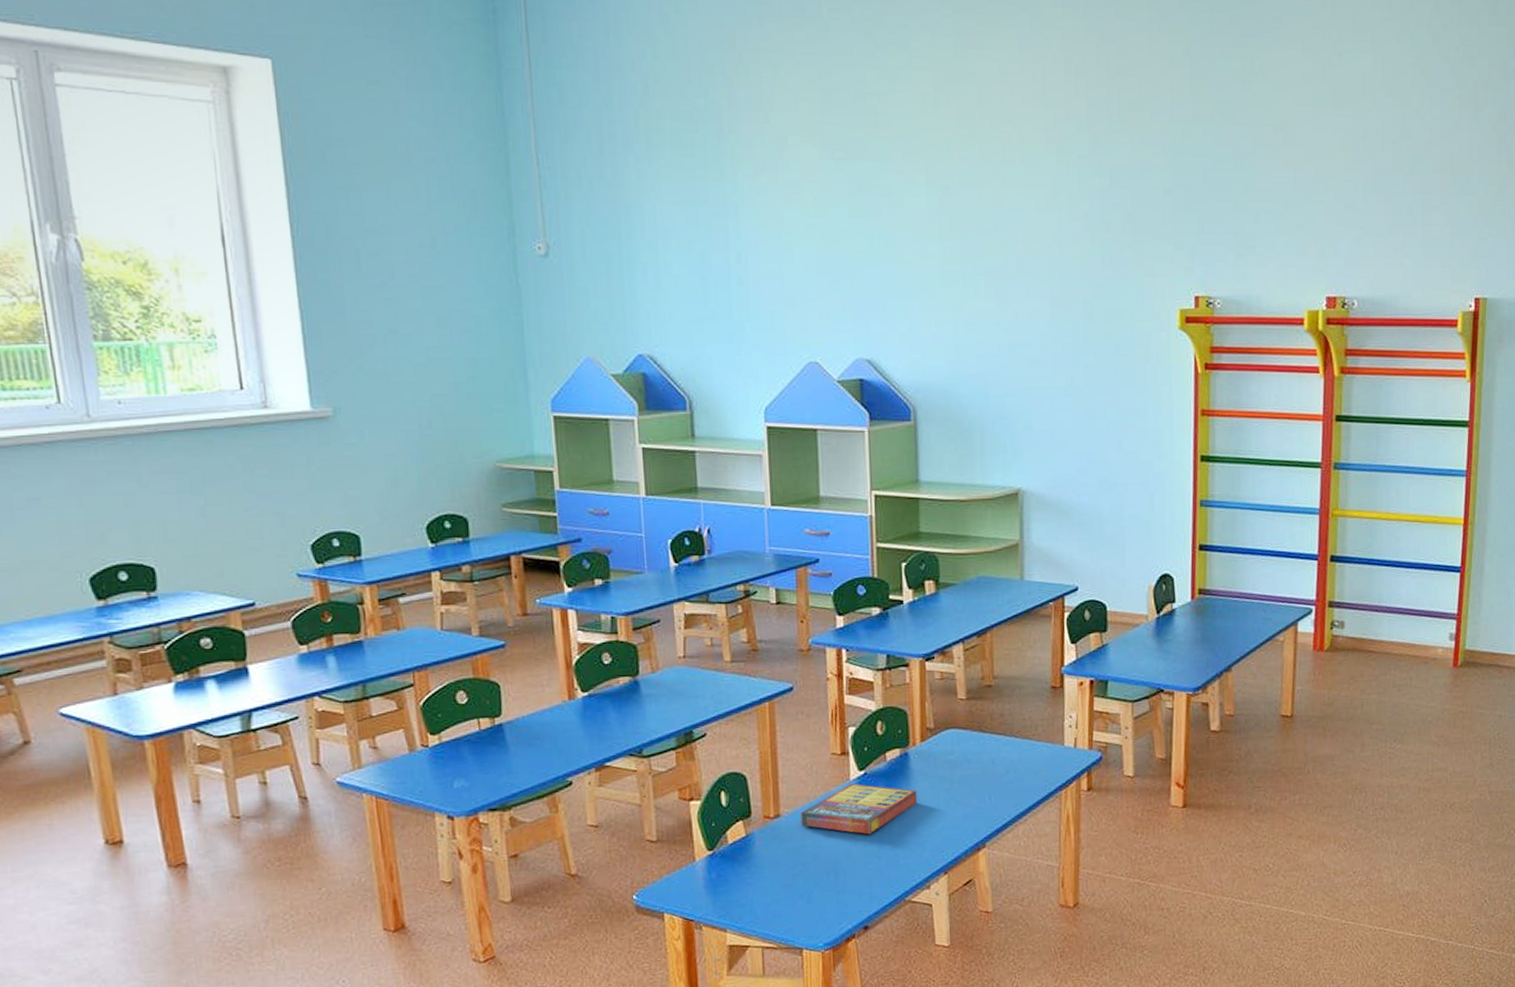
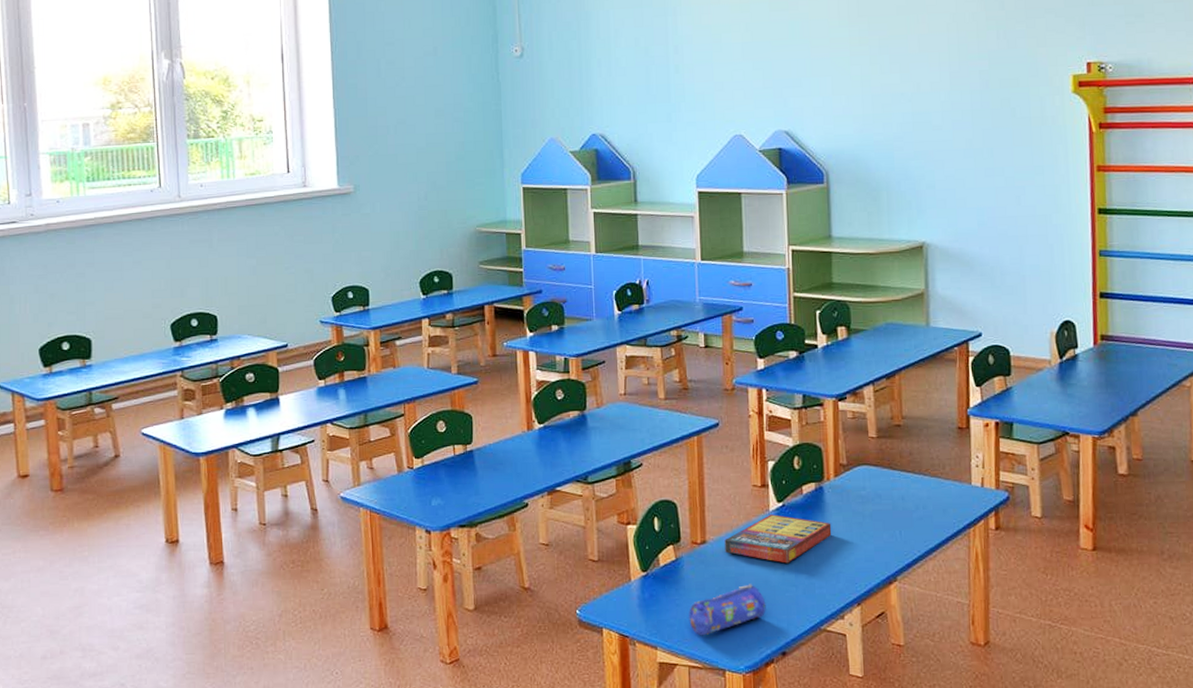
pencil case: none [761,857,847,915] -> present [689,584,766,636]

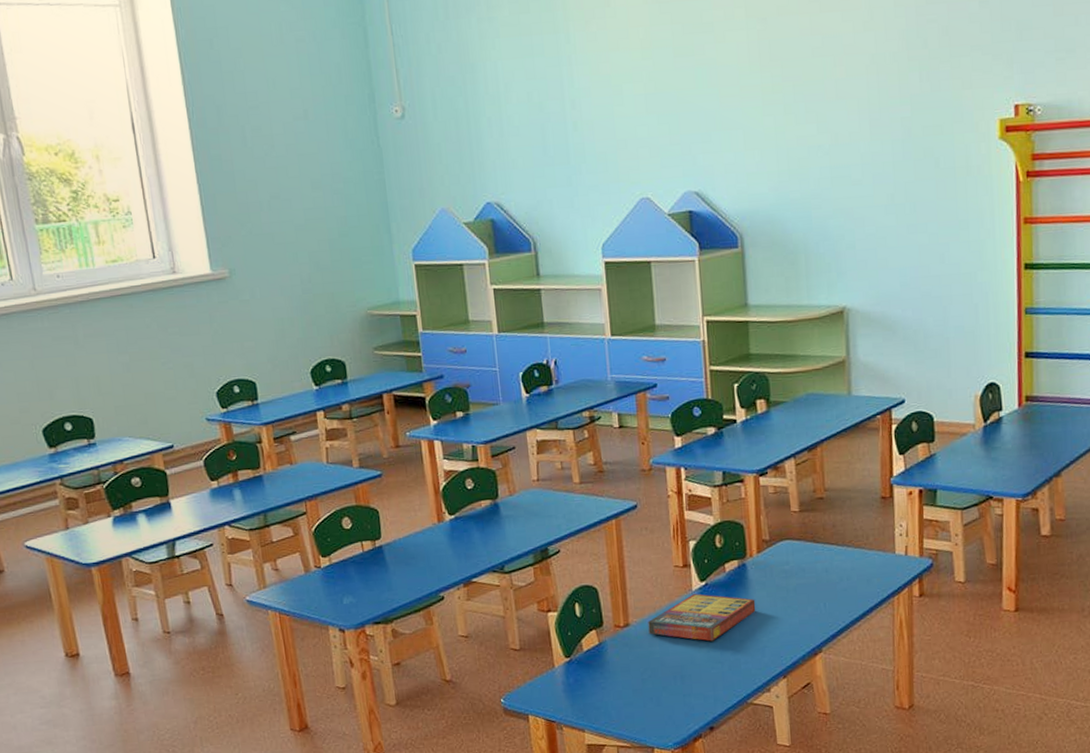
pencil case: present [689,584,766,636] -> none [615,663,693,717]

